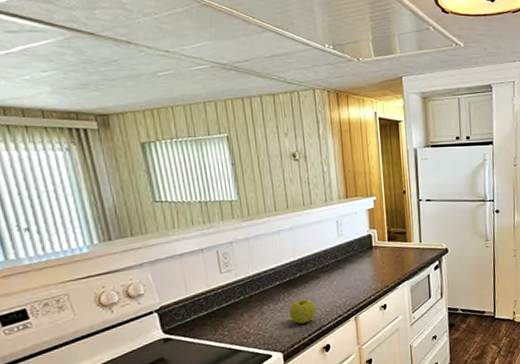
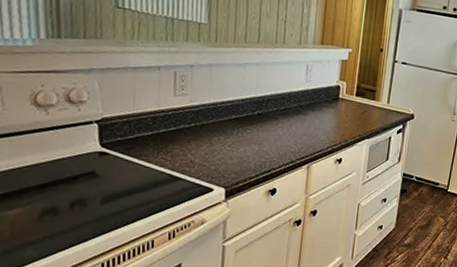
apple: present [289,299,316,324] -> none [240,137,269,163]

